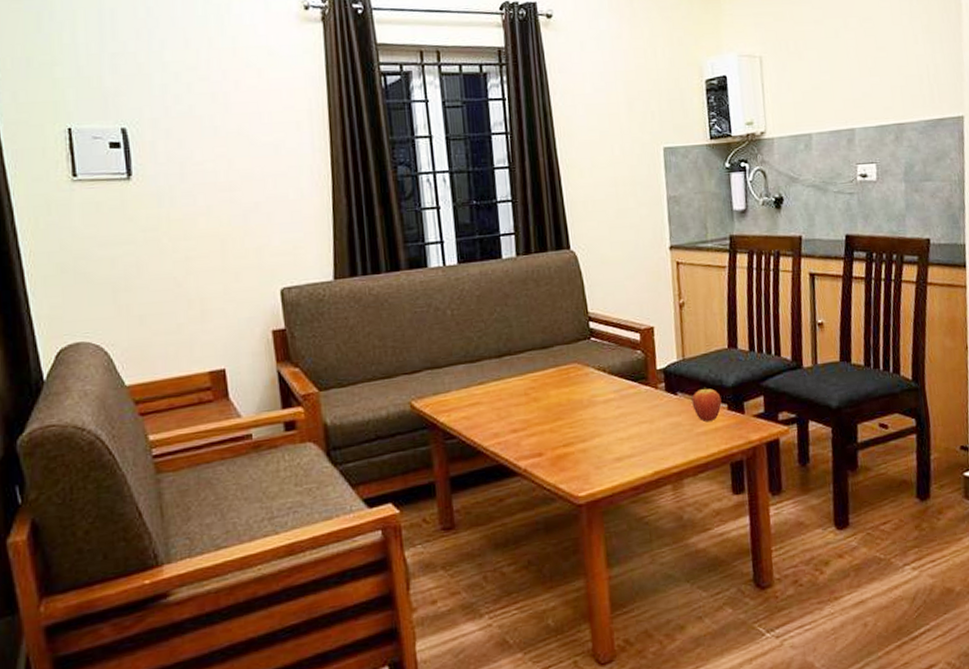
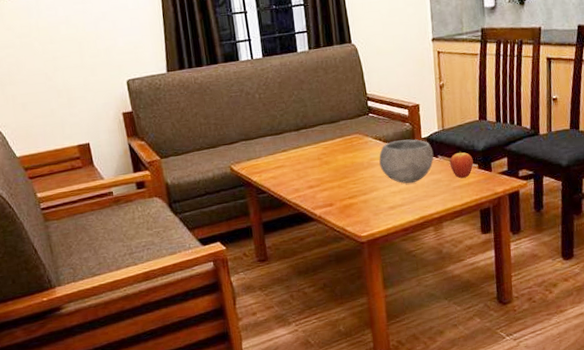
bowl: none [602,371,672,429] -> present [379,139,434,184]

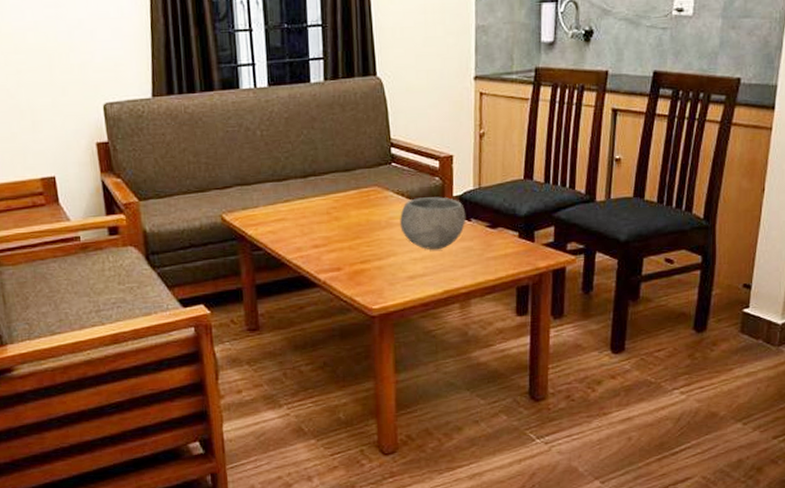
fruit: present [449,151,474,178] -> none [484,215,513,247]

